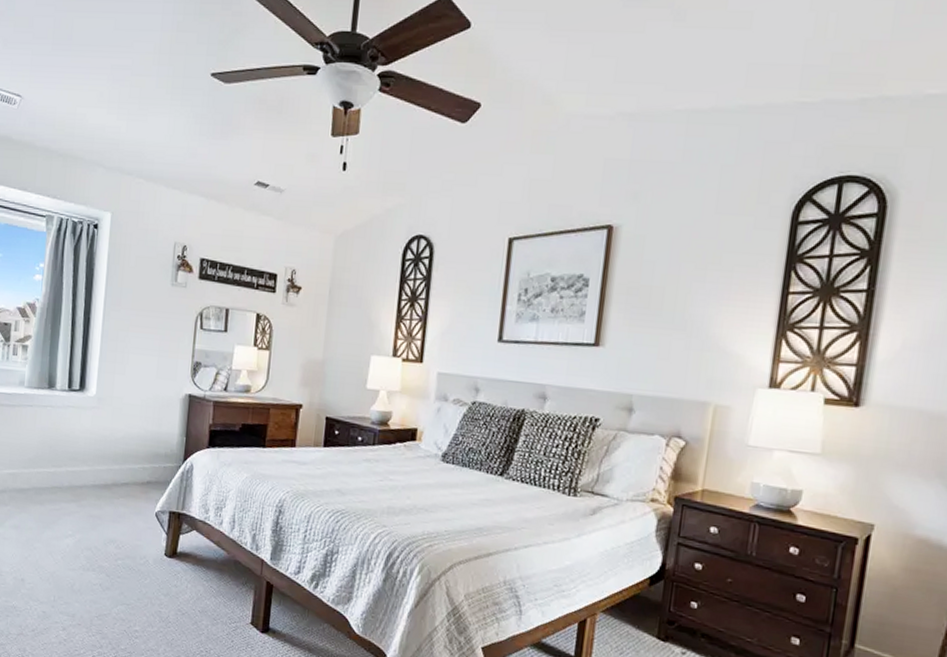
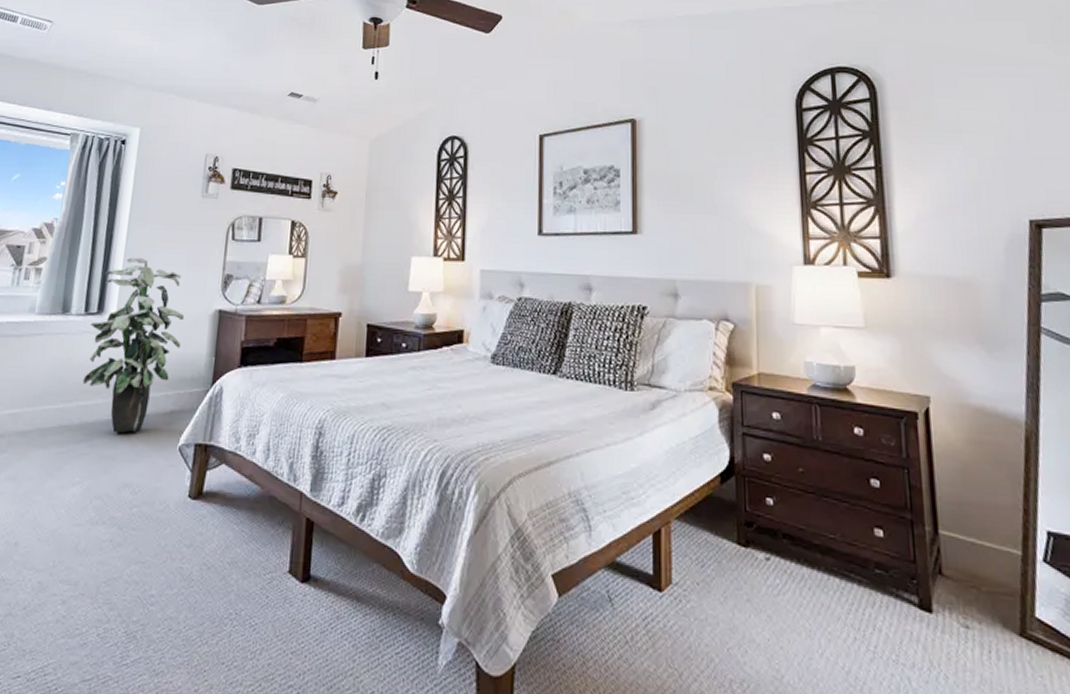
indoor plant: none [70,340,158,497] -> present [82,257,185,433]

